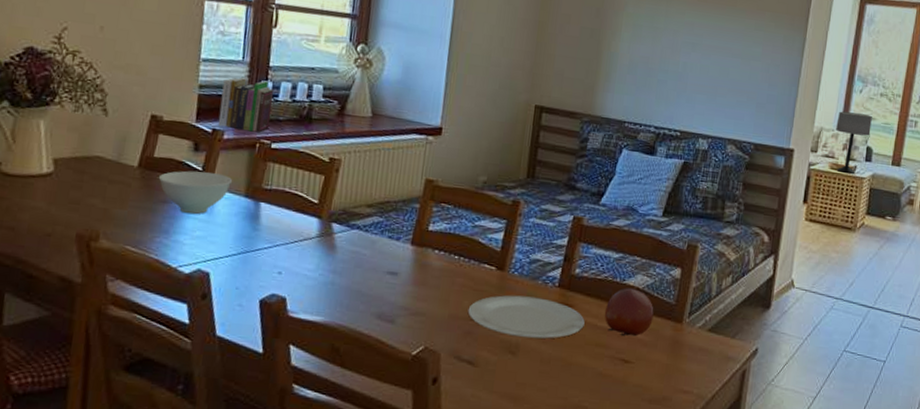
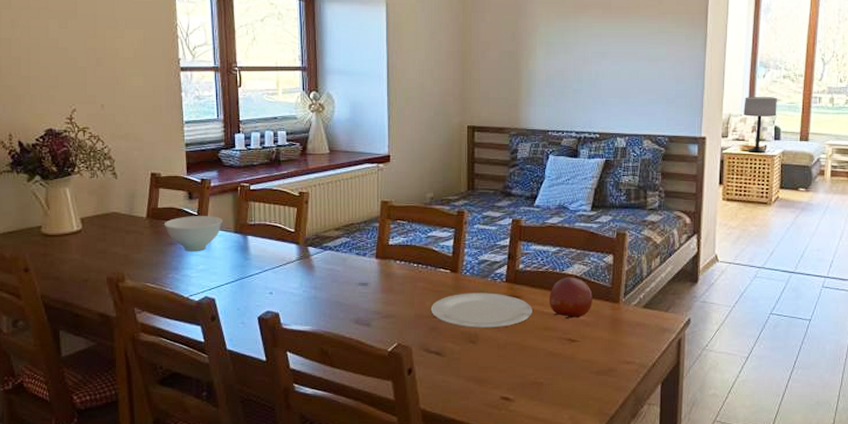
books: present [217,77,273,133] -> none [204,133,247,178]

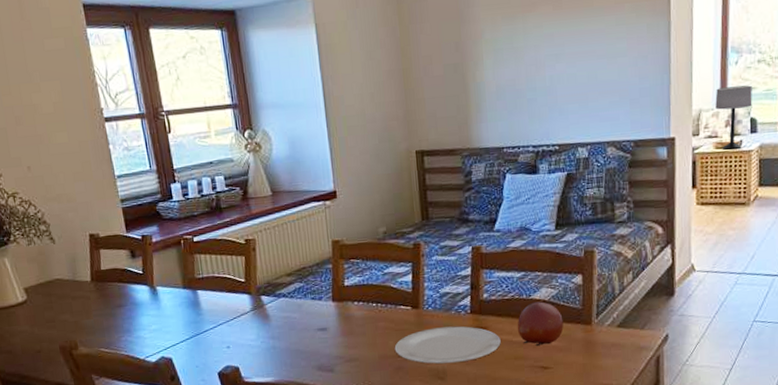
bowl: present [164,216,223,252] -> none [109,273,170,313]

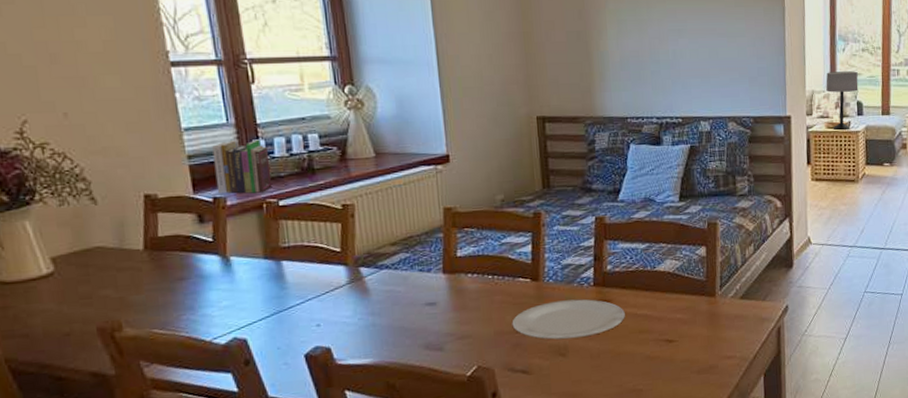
books: none [139,183,188,232] -> present [212,139,273,194]
fruit: present [517,301,564,346] -> none [641,273,688,318]

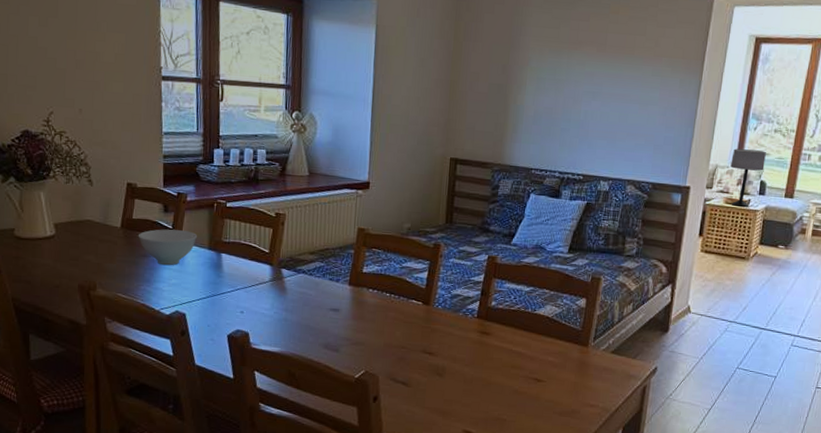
bowl: none [168,241,248,287] -> present [138,229,198,266]
books: present [212,139,273,194] -> none [181,147,224,194]
plate: present [512,299,625,340] -> none [400,325,501,363]

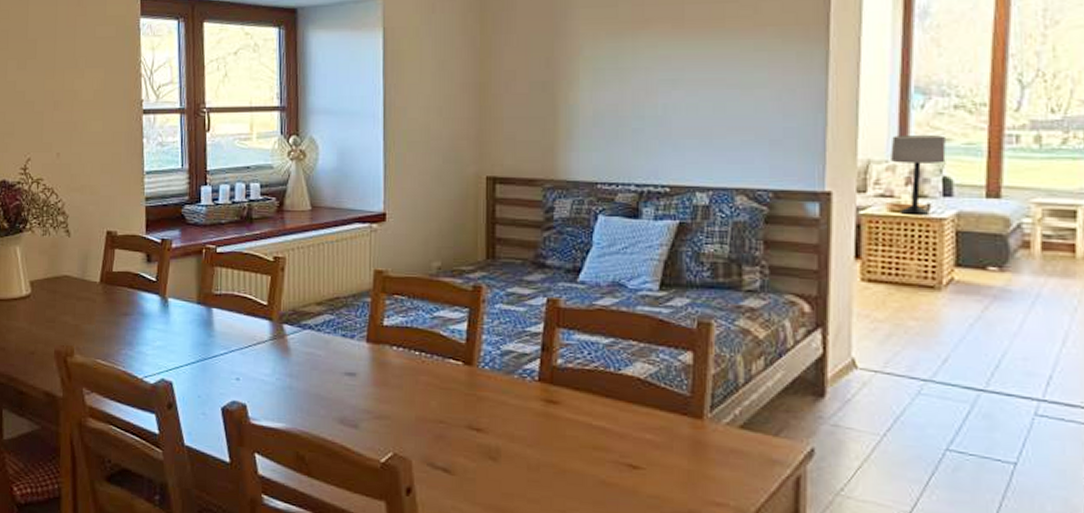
bowl: present [138,229,198,266] -> none [118,282,185,325]

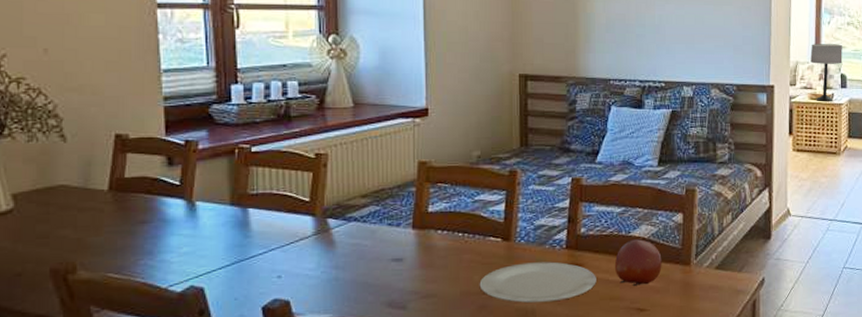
plate: none [436,392,576,442] -> present [479,261,596,304]
fruit: none [599,378,663,436] -> present [614,239,662,286]

